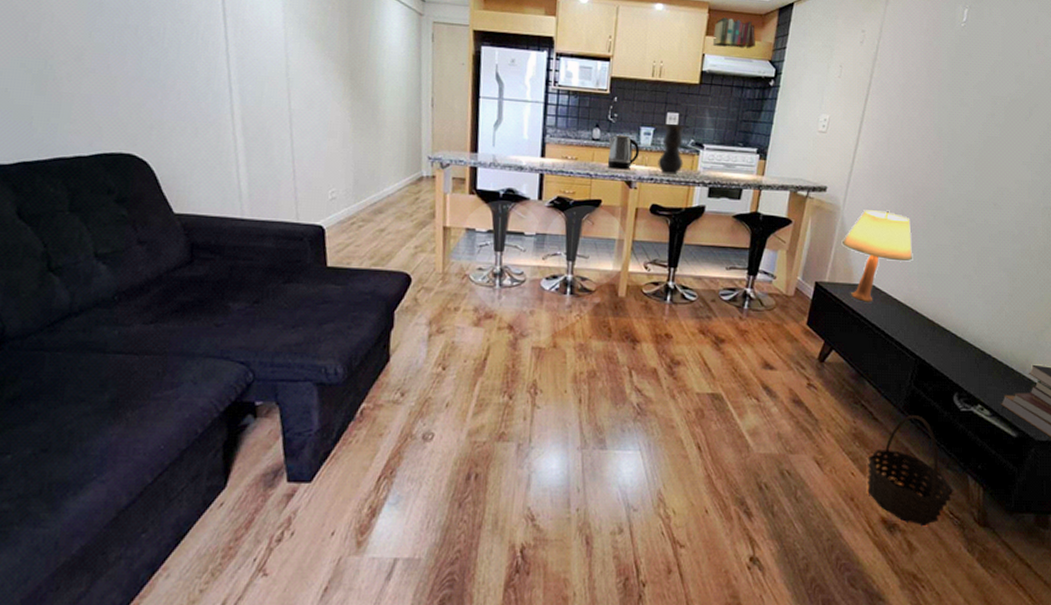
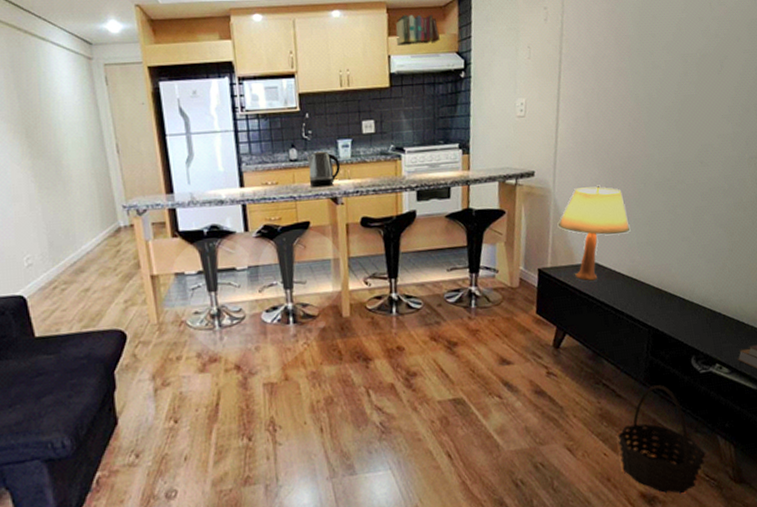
vase: present [658,124,686,175] -> none [360,132,387,185]

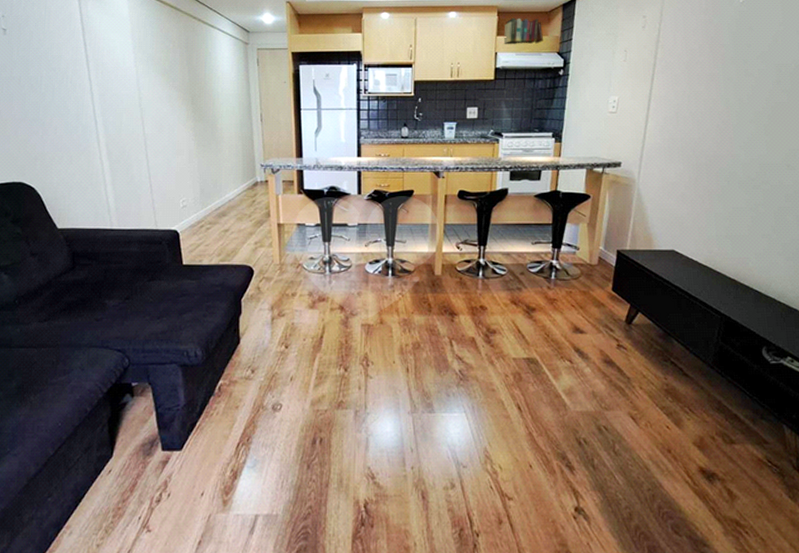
kettle: present [307,151,341,188] -> none [416,131,445,162]
table lamp: present [558,186,630,281] -> none [640,180,710,266]
basket: present [617,385,706,493] -> none [681,370,771,474]

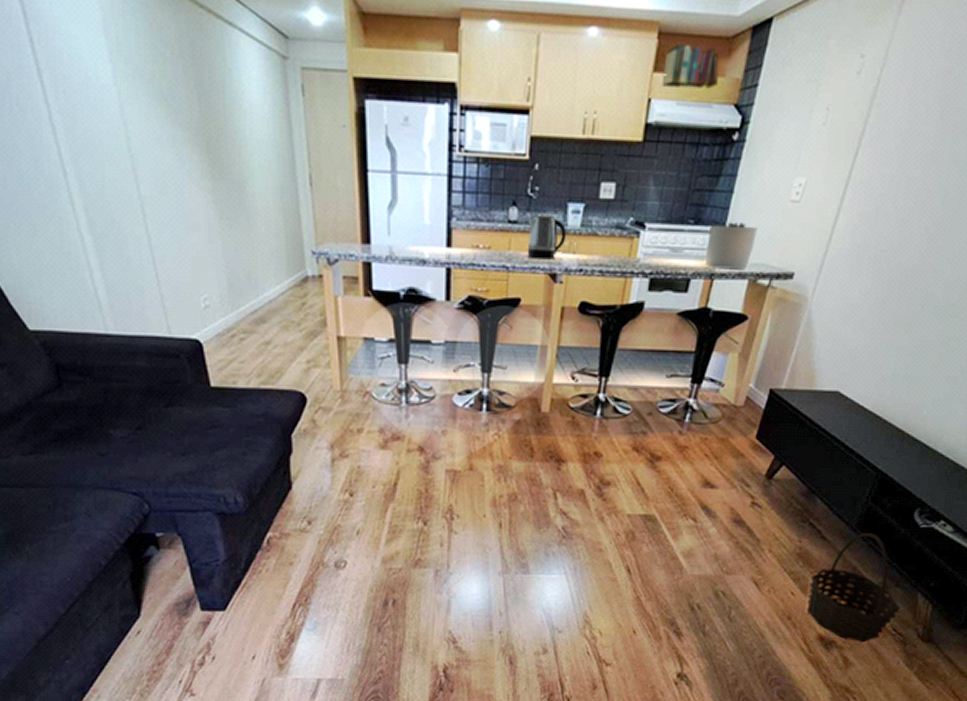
kettle: none [416,131,445,162] -> present [527,214,567,260]
planter: none [550,129,588,162] -> present [705,222,757,270]
basket: none [681,370,771,474] -> present [807,533,901,642]

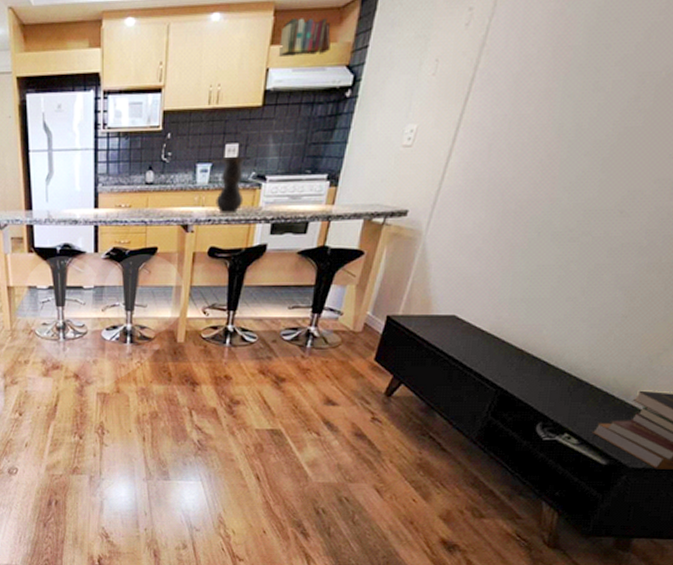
kettle: present [527,214,567,260] -> none [162,175,197,214]
vase: none [588,198,624,264] -> present [216,157,247,213]
planter: present [705,222,757,270] -> none [322,169,371,212]
basket: present [807,533,901,642] -> none [428,445,525,546]

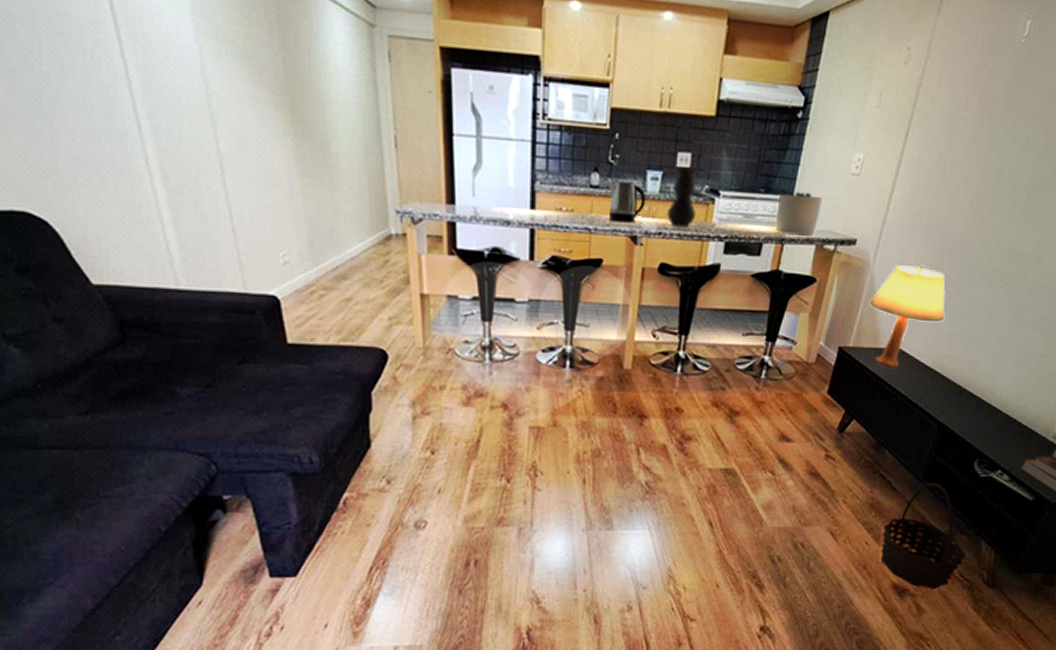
kettle: none [162,175,197,214] -> present [608,180,647,223]
books: present [278,18,331,57] -> none [731,30,783,71]
planter: none [322,169,371,212] -> present [776,191,822,236]
table lamp: none [422,232,508,334] -> present [870,265,945,368]
basket: none [428,445,525,546] -> present [880,483,966,589]

